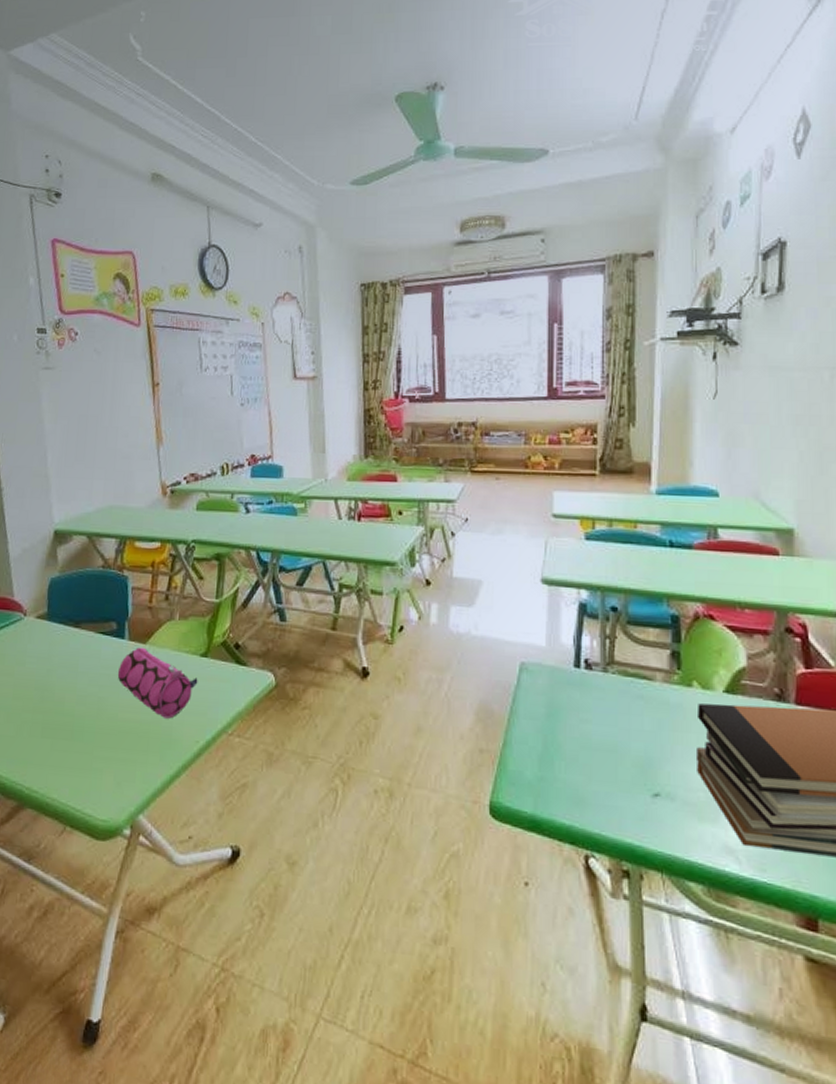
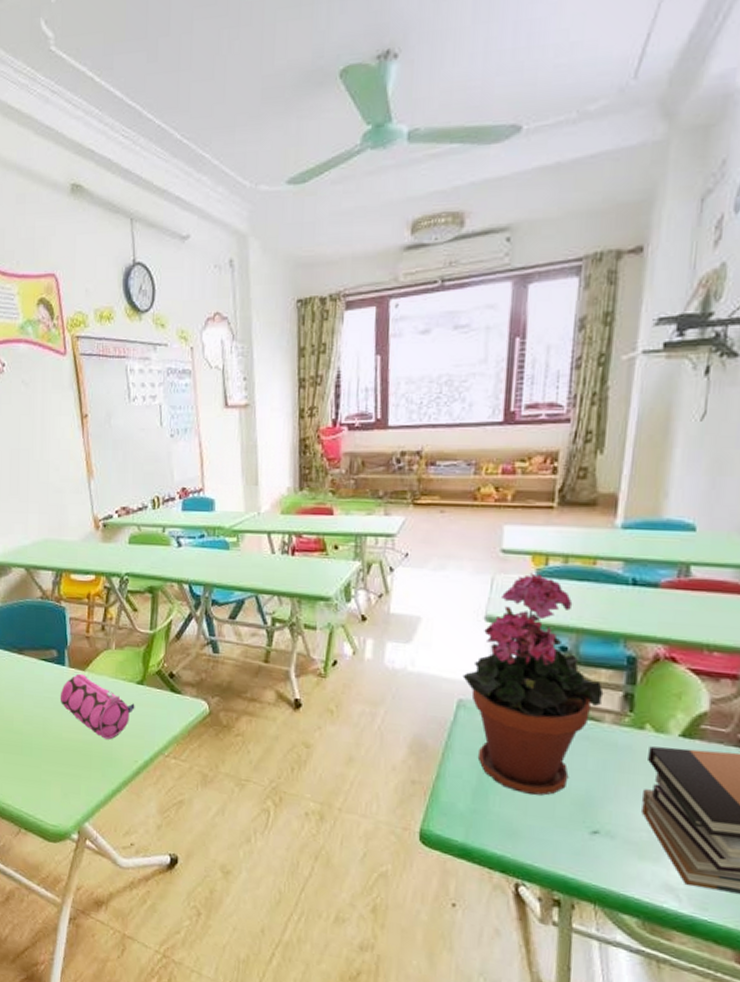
potted plant: none [523,536,653,759] -> present [463,573,604,796]

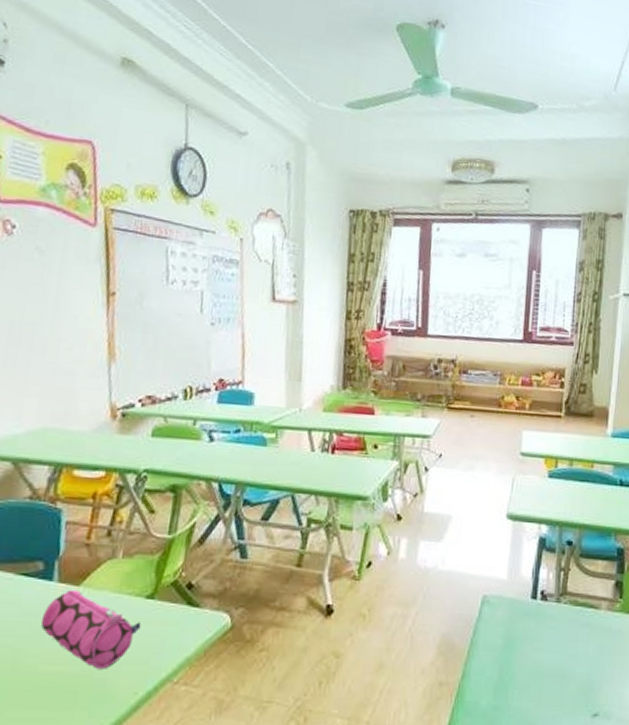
potted plant: present [463,573,604,796] -> none [487,474,601,684]

